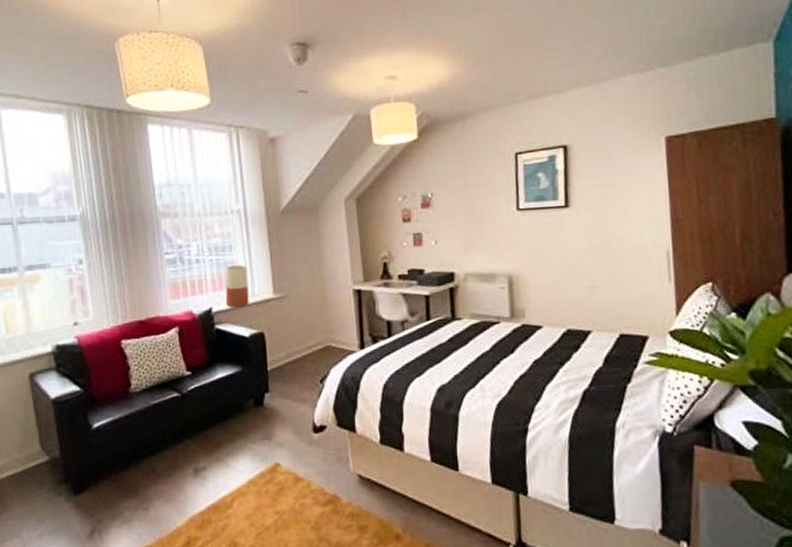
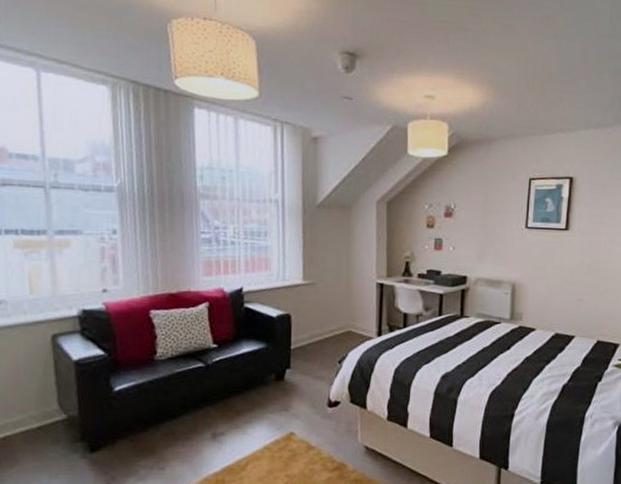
vase: present [225,265,249,309] -> none [256,250,280,291]

